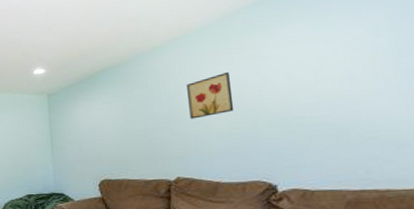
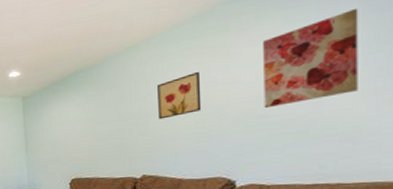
wall art: none [291,13,394,110] -> present [263,7,359,109]

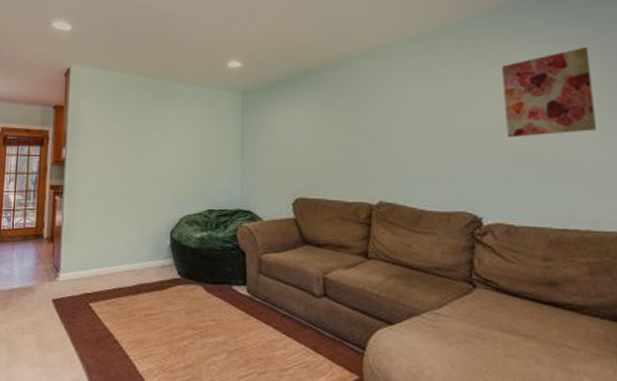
wall art: present [157,71,202,120] -> none [396,88,443,137]

